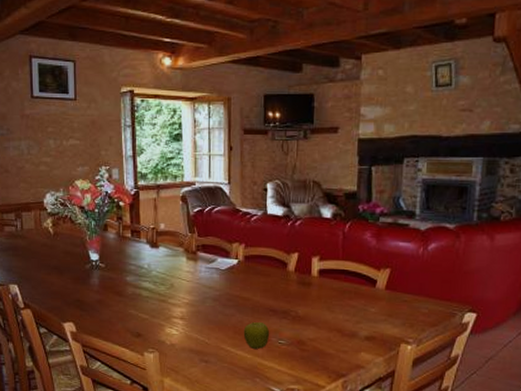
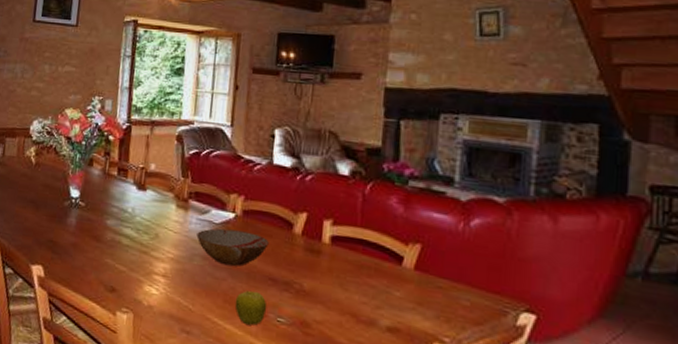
bowl: none [206,273,268,304] -> present [196,228,269,266]

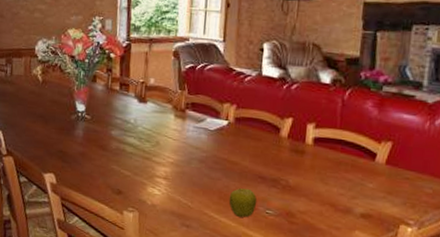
bowl: present [196,228,269,266] -> none [193,134,259,167]

